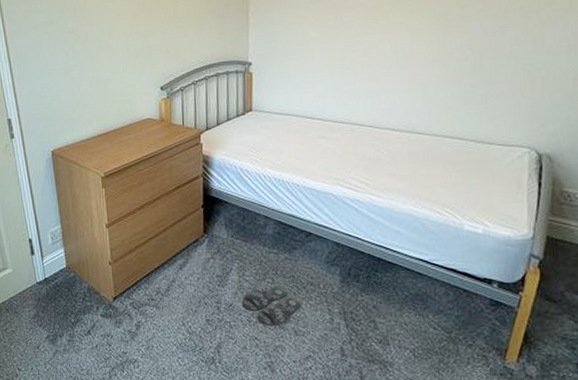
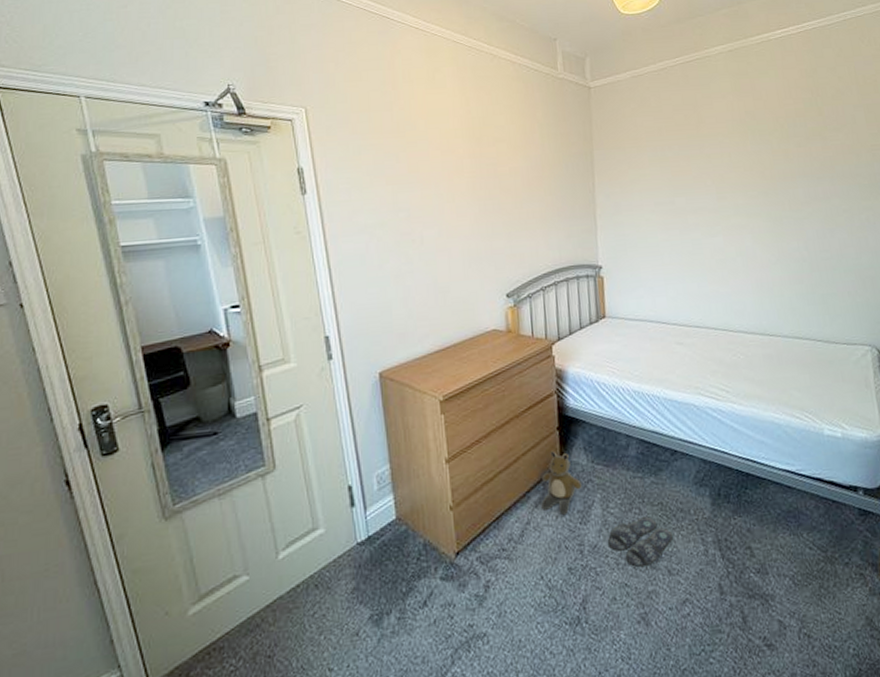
bear: none [185,224,222,278] -> present [541,450,582,516]

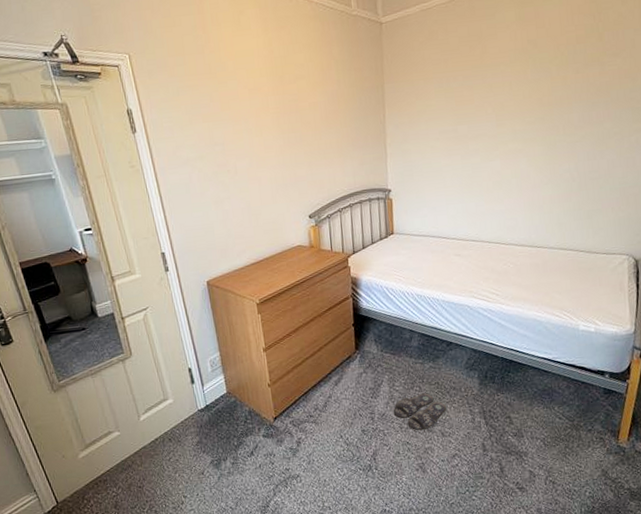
bear: present [541,450,582,516] -> none [340,342,373,392]

